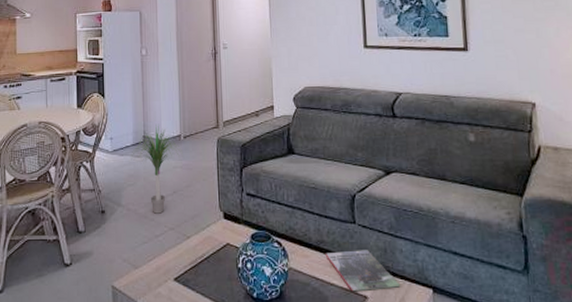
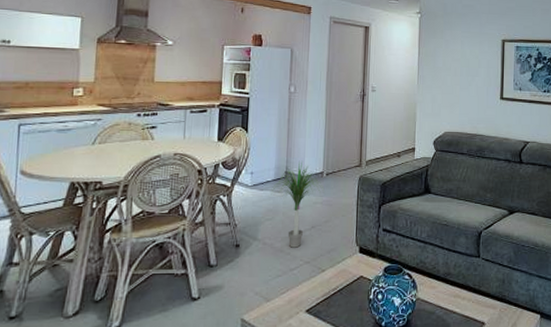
magazine: present [325,250,401,292] -> none [450,281,514,319]

